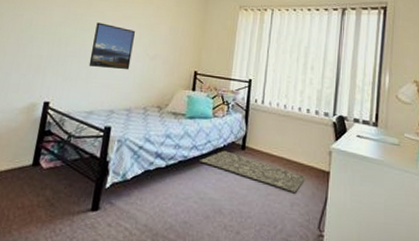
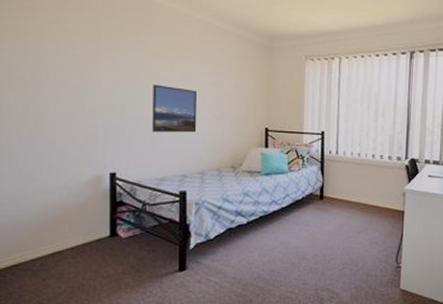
rug: present [199,150,307,192] -> none [279,202,383,233]

